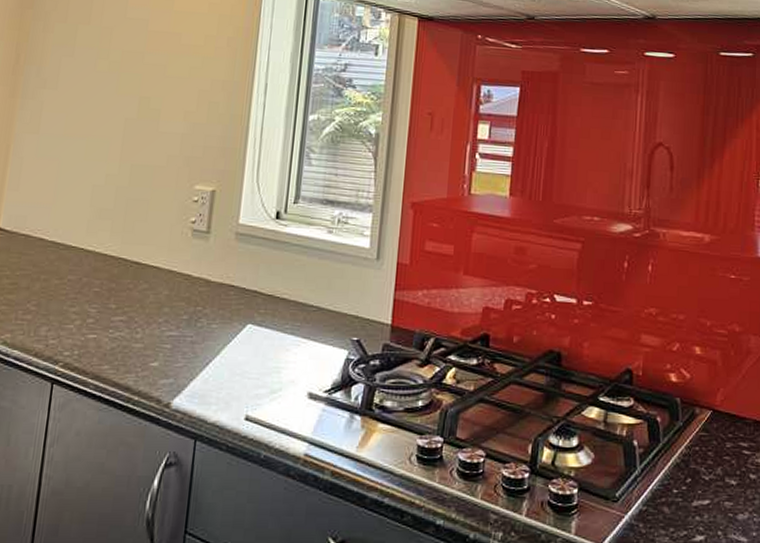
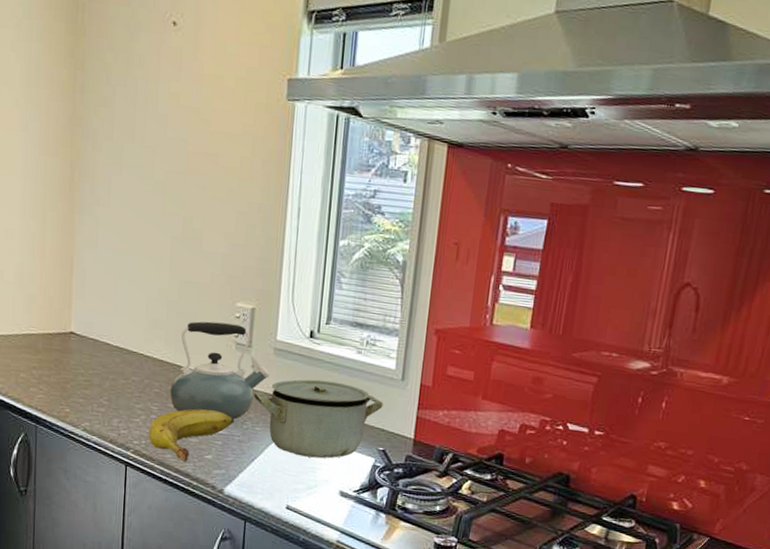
banana: none [83,307,188,373] -> present [149,408,235,462]
kettle: none [111,207,230,317] -> present [169,321,269,420]
cooking pot: none [210,265,357,356] -> present [253,379,383,459]

